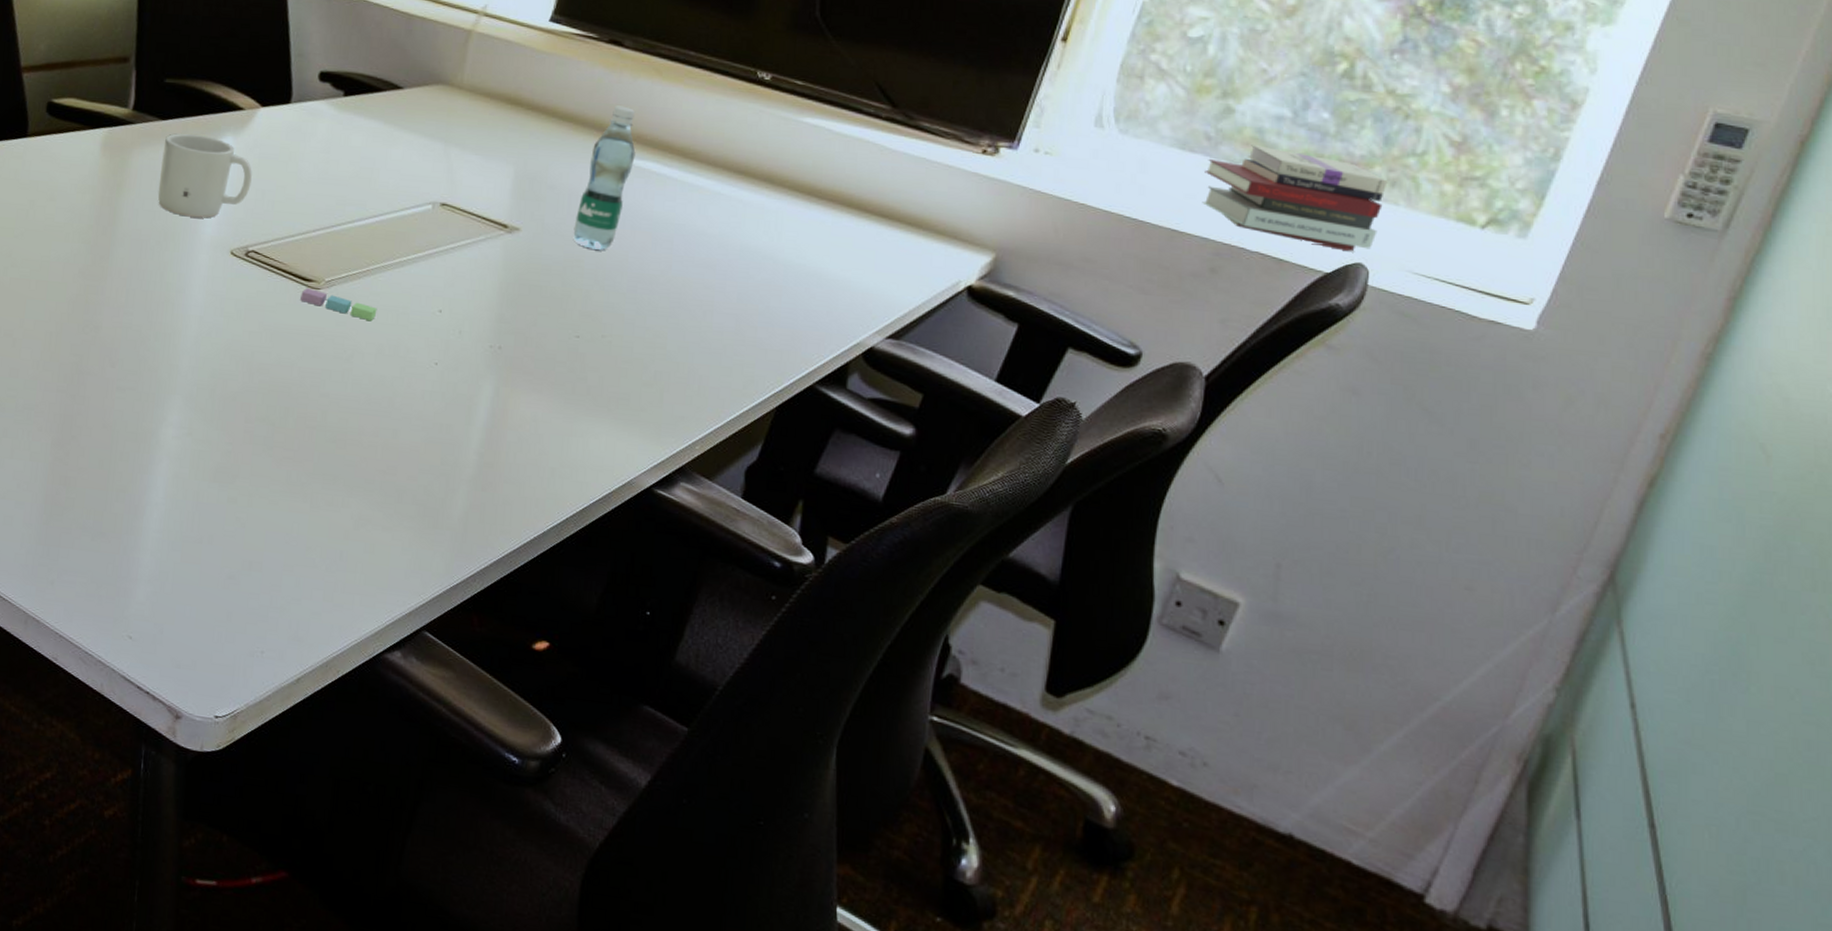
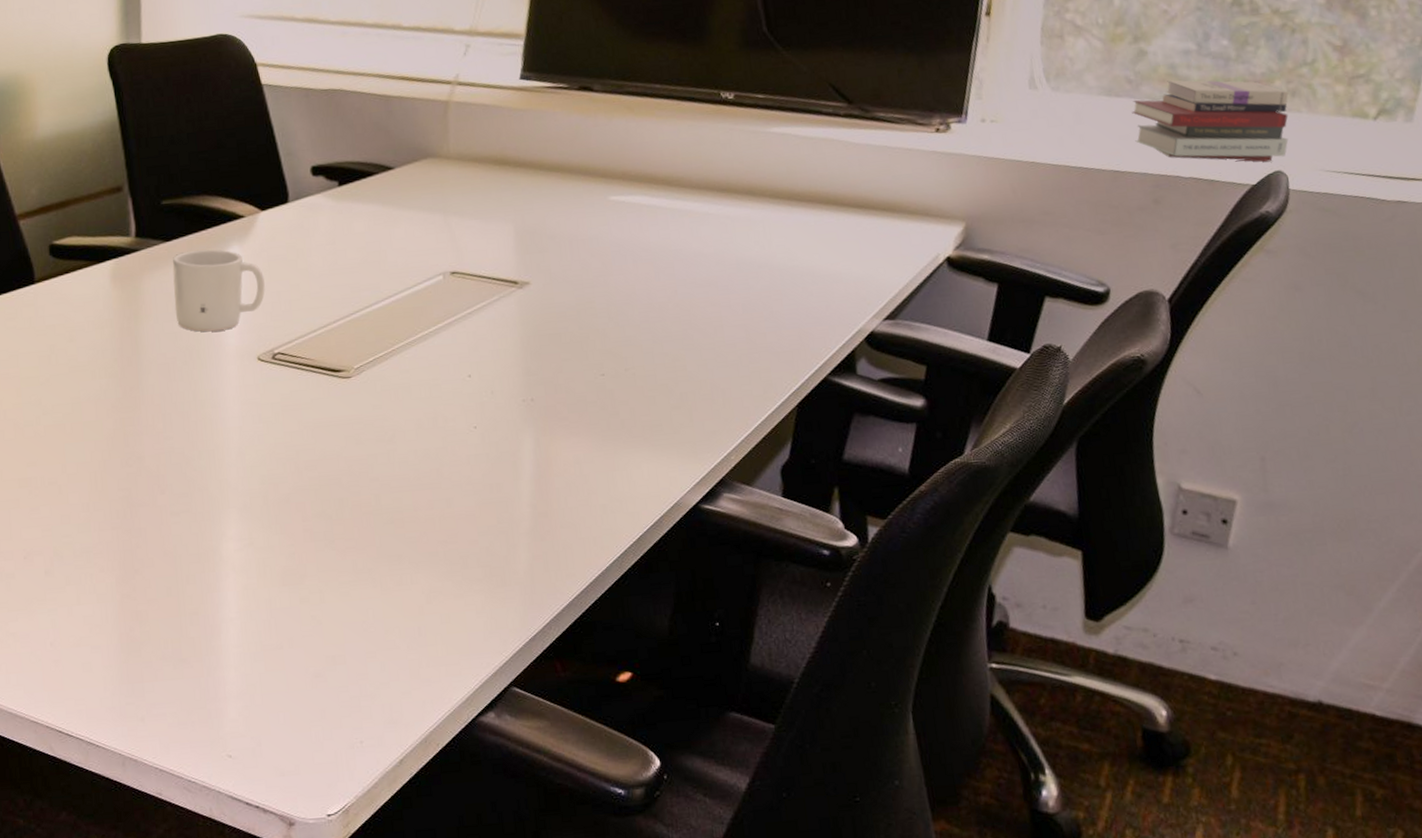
sticky notes: present [300,287,377,322] -> none [333,378,410,399]
bottle: present [573,105,636,251] -> none [579,147,624,289]

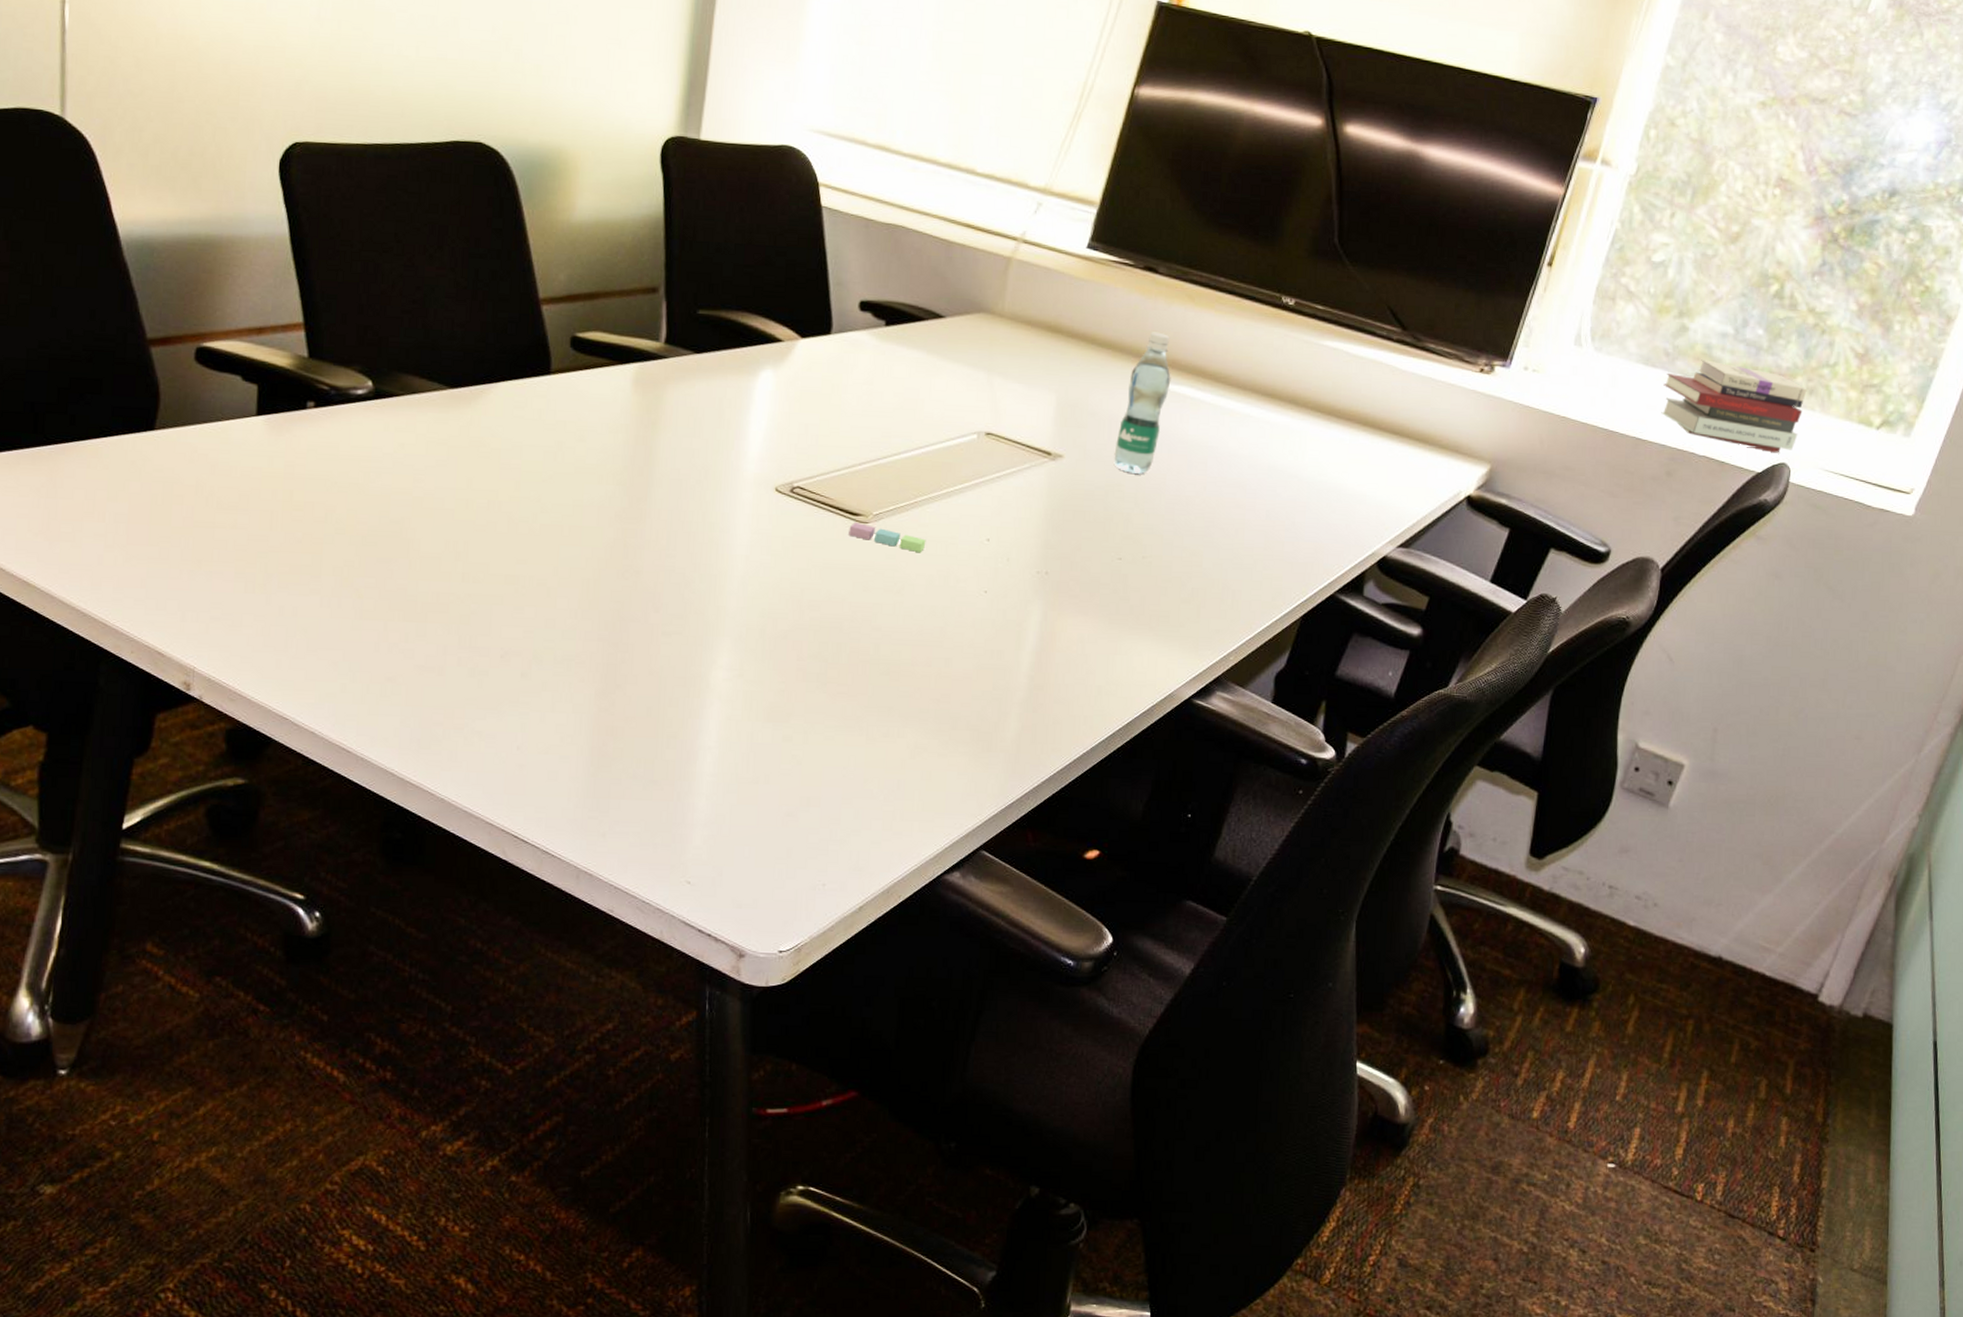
mug: present [172,249,265,332] -> none [696,367,794,455]
sticky notes: none [333,378,410,399] -> present [849,521,926,553]
bottle: none [579,147,624,289] -> present [1114,332,1171,475]

